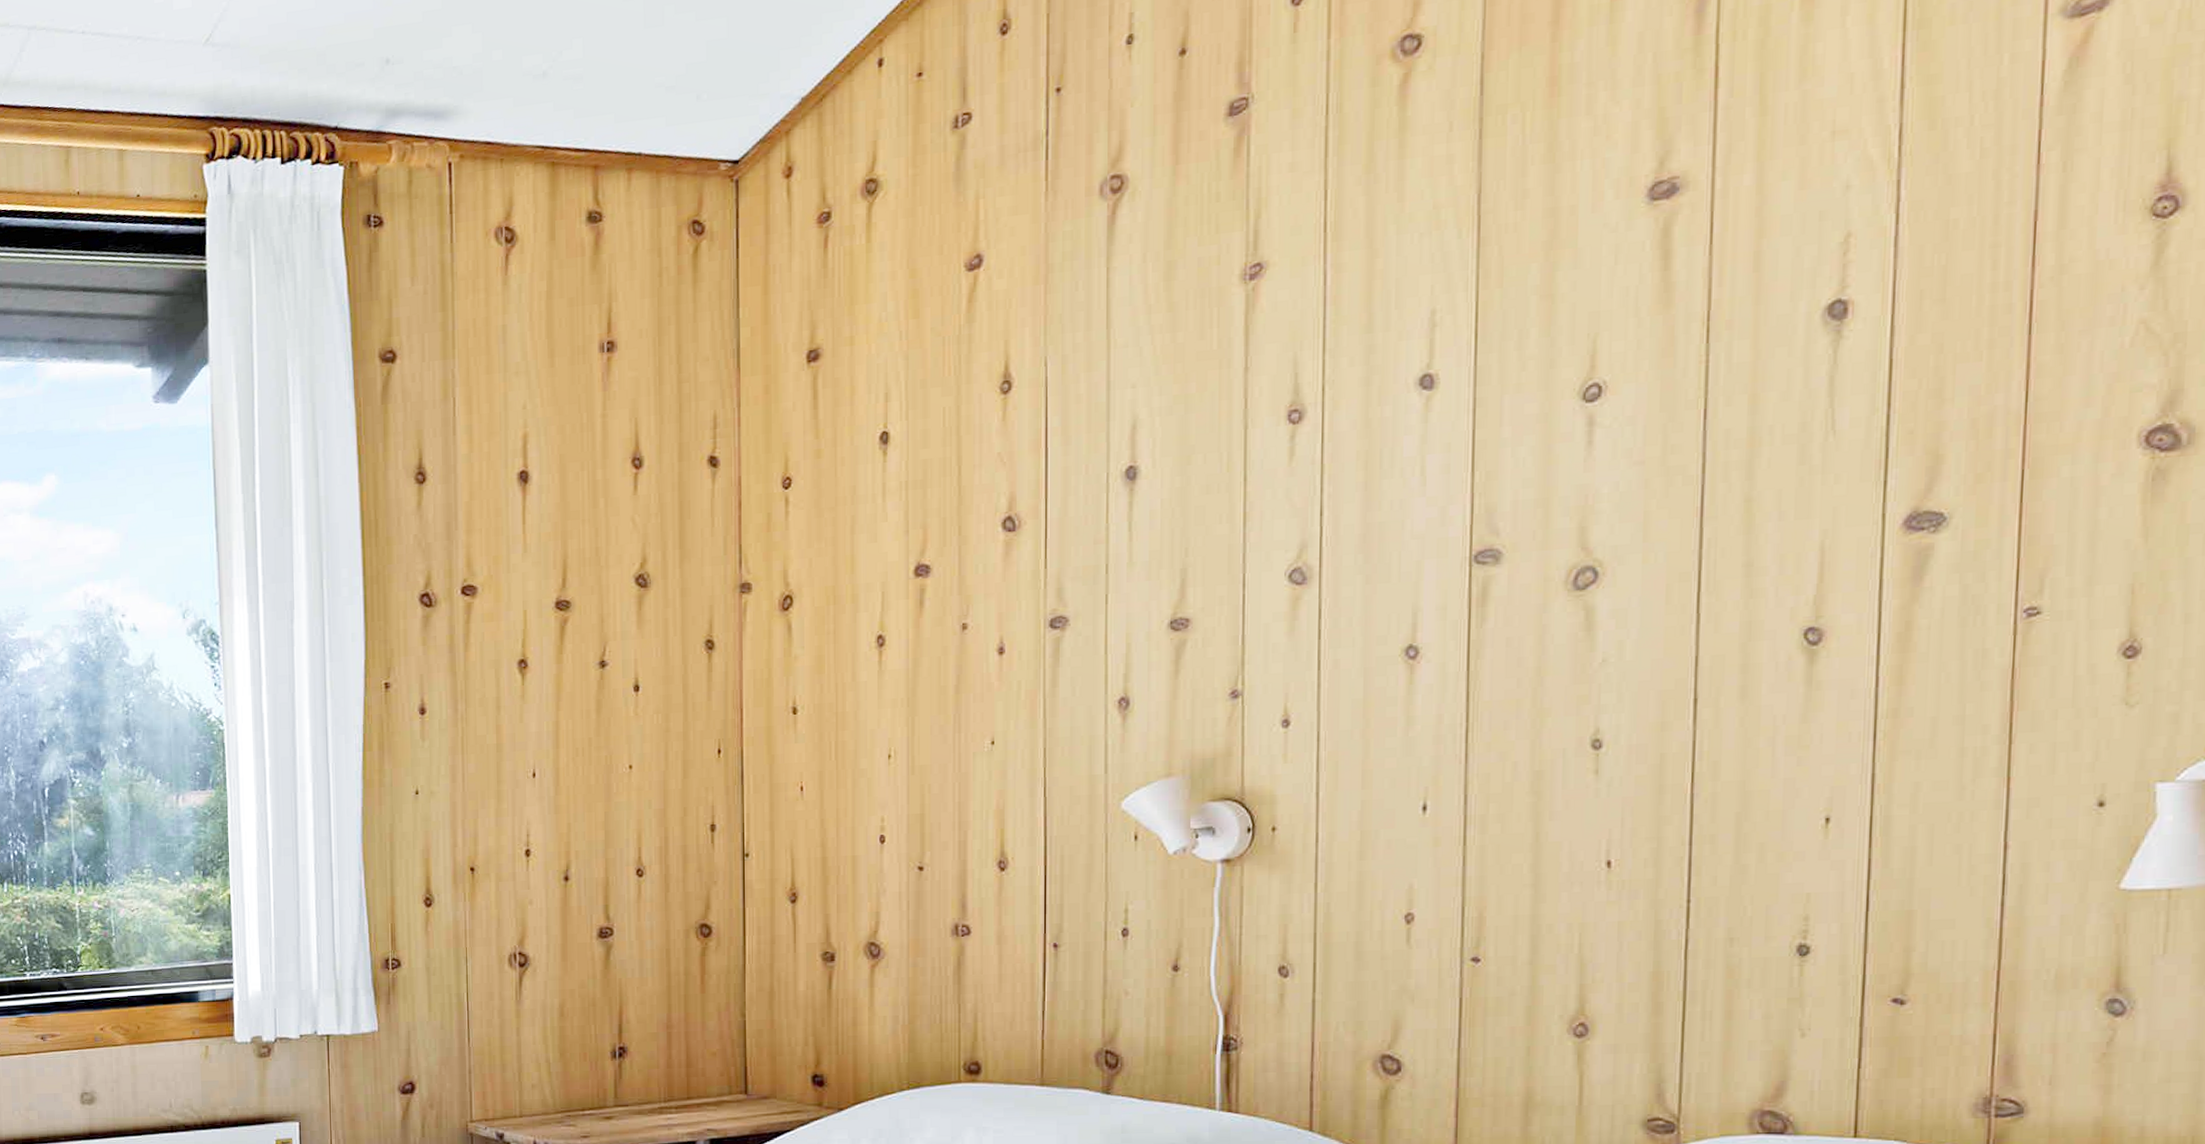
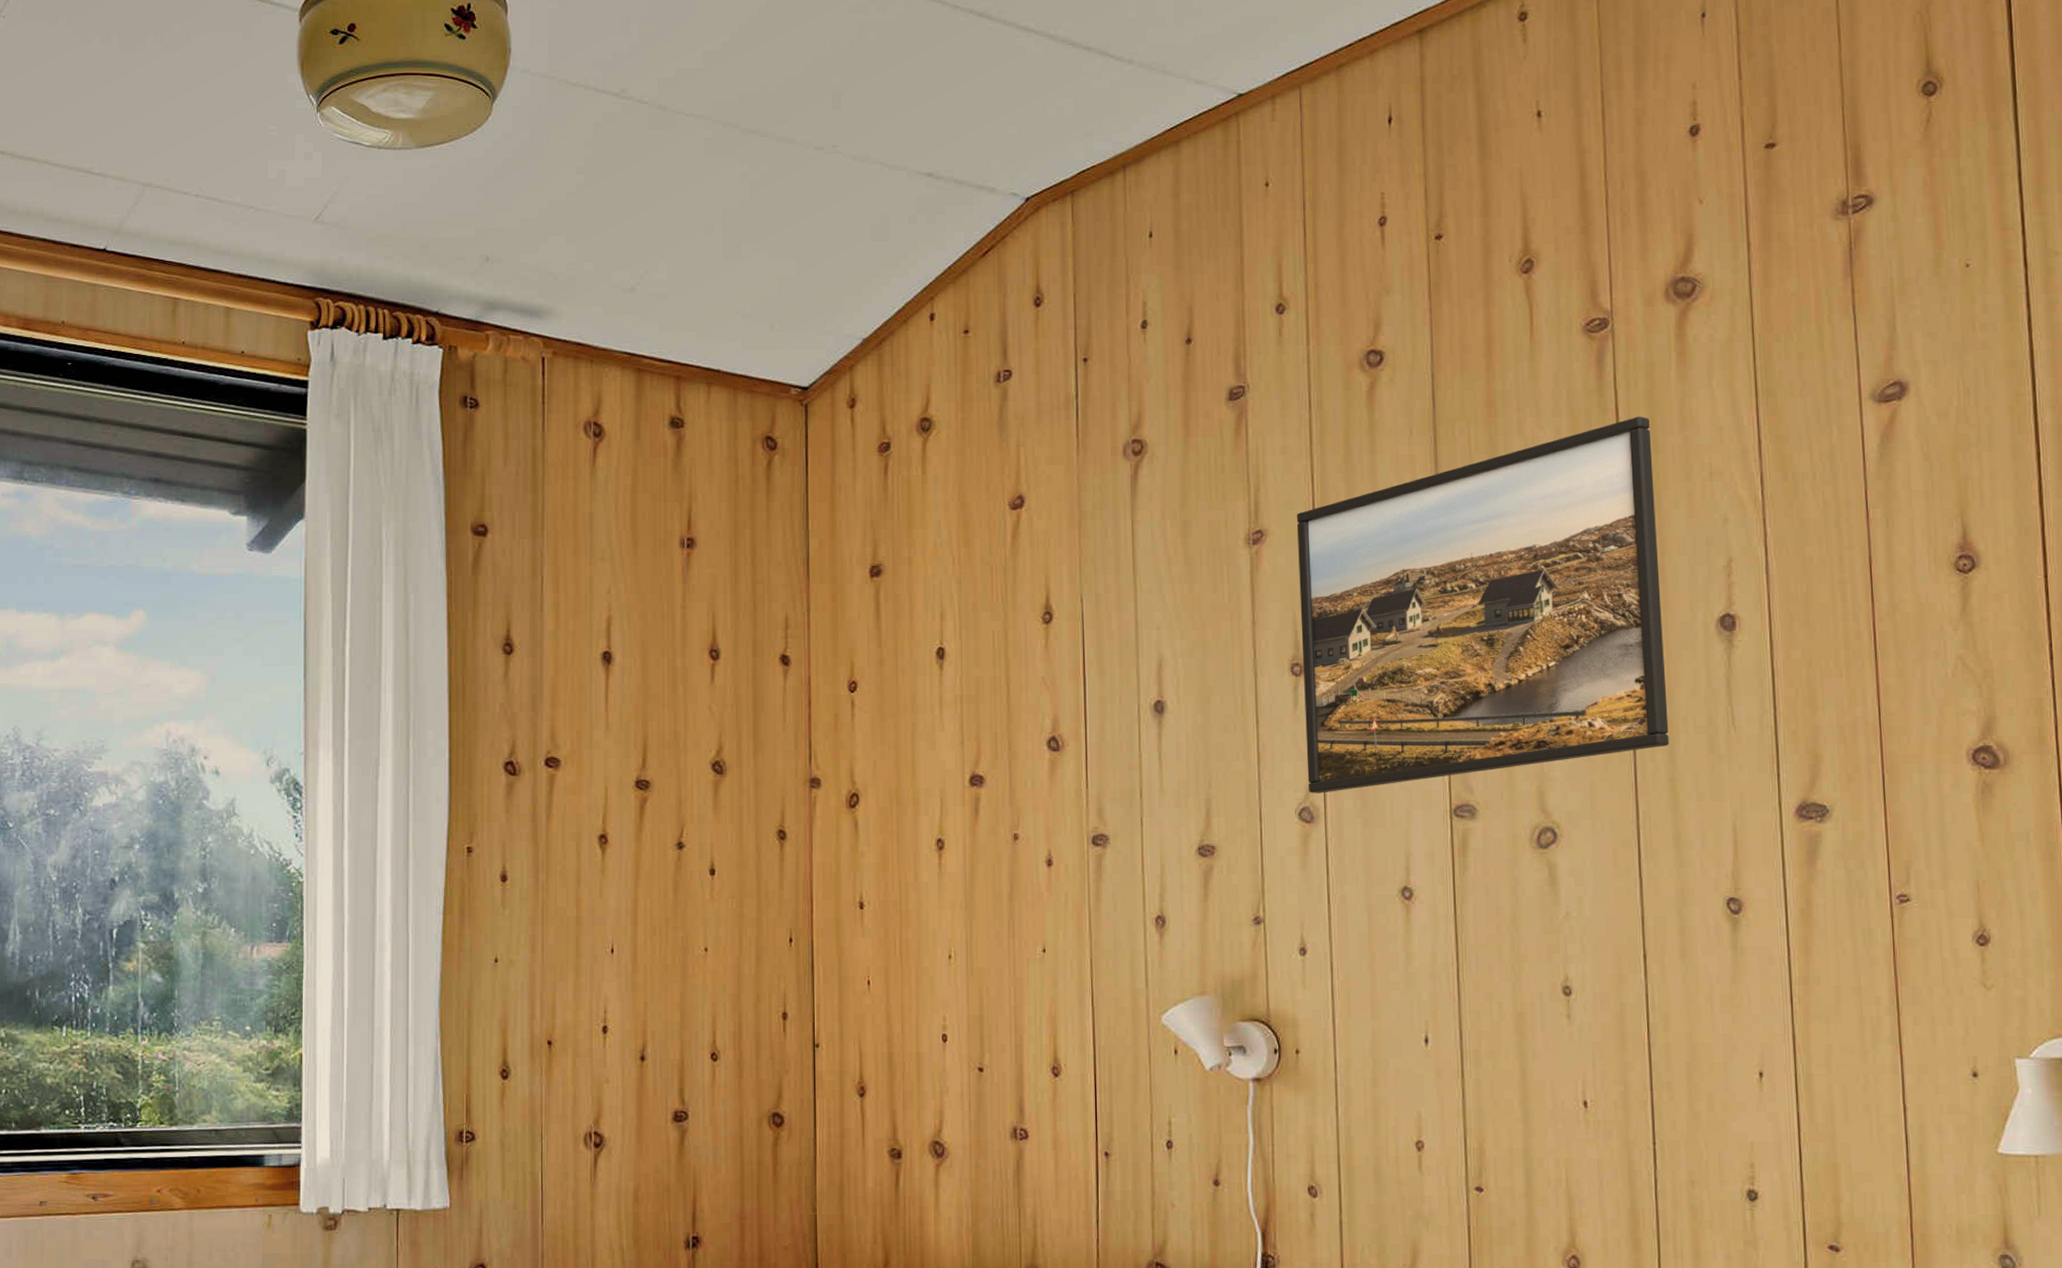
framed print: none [1301,73,1759,552] -> present [1296,416,1669,793]

